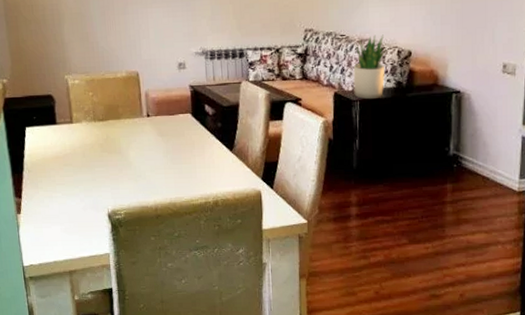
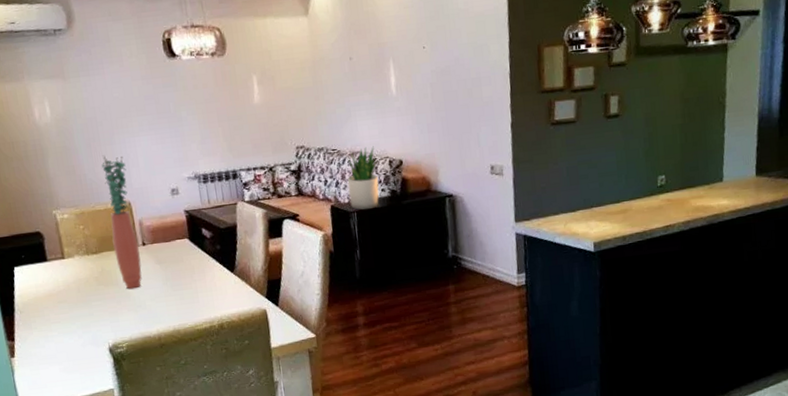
vase: none [113,24,144,159] -> present [101,155,142,289]

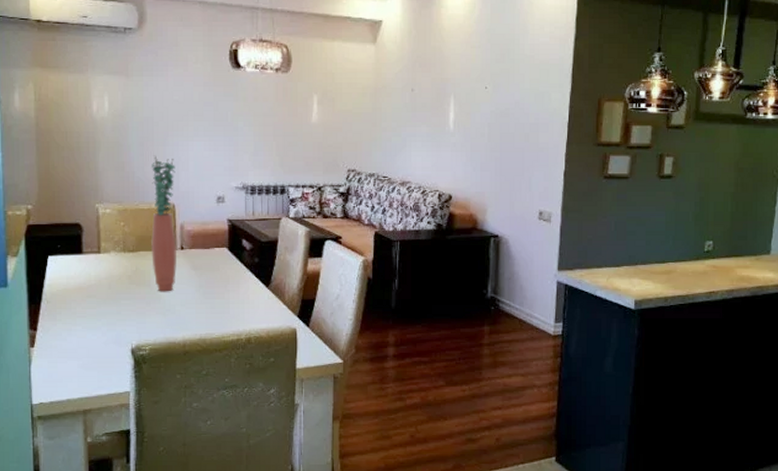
planter: present [347,146,379,210] -> none [394,178,427,239]

